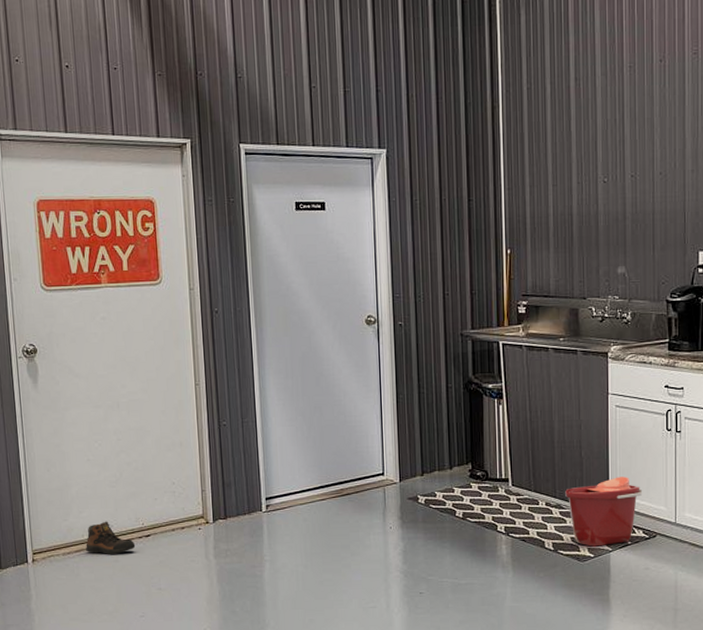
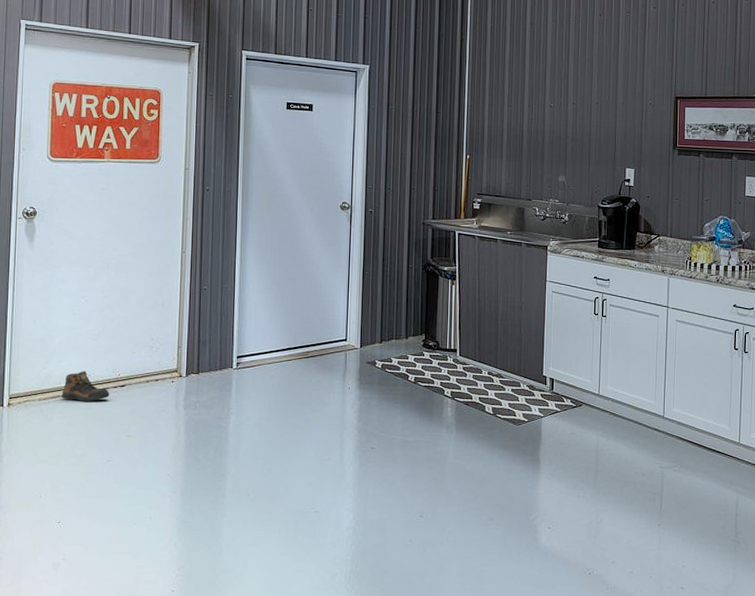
bucket: present [565,477,643,547] -> none [505,352,572,412]

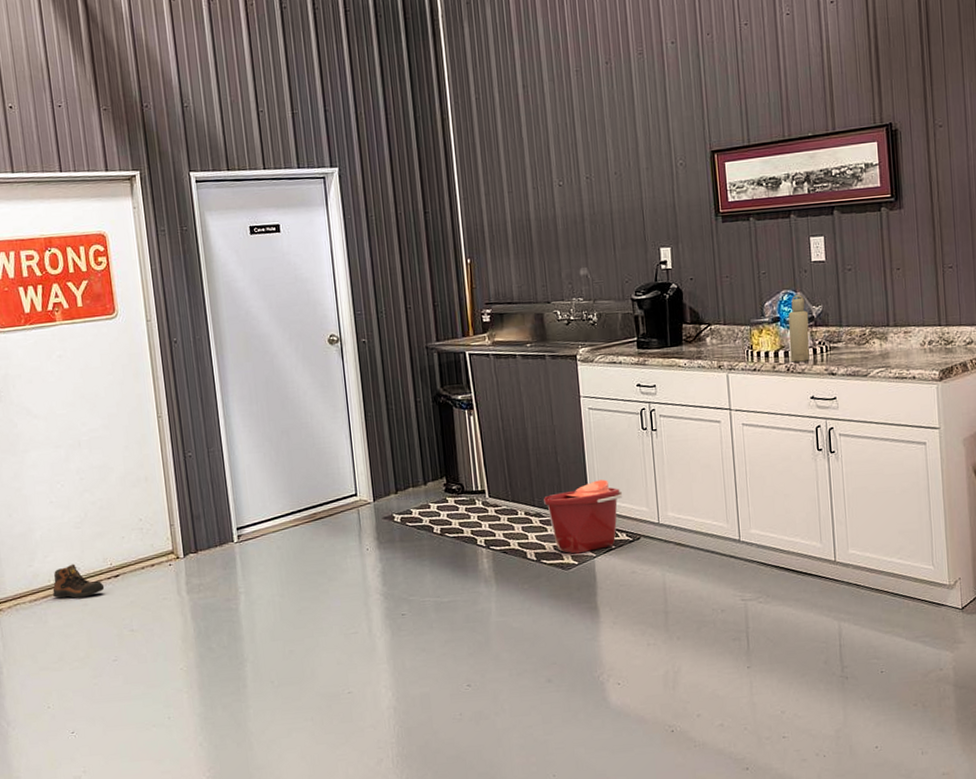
bucket: none [505,352,572,412] -> present [544,479,623,554]
bottle: none [720,221,738,276] -> present [788,295,810,362]

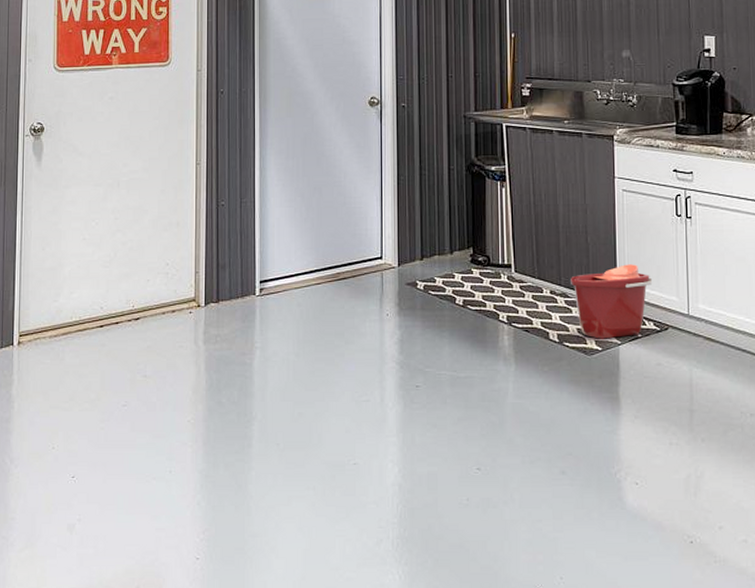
boot: present [52,564,105,599] -> none [72,302,124,339]

